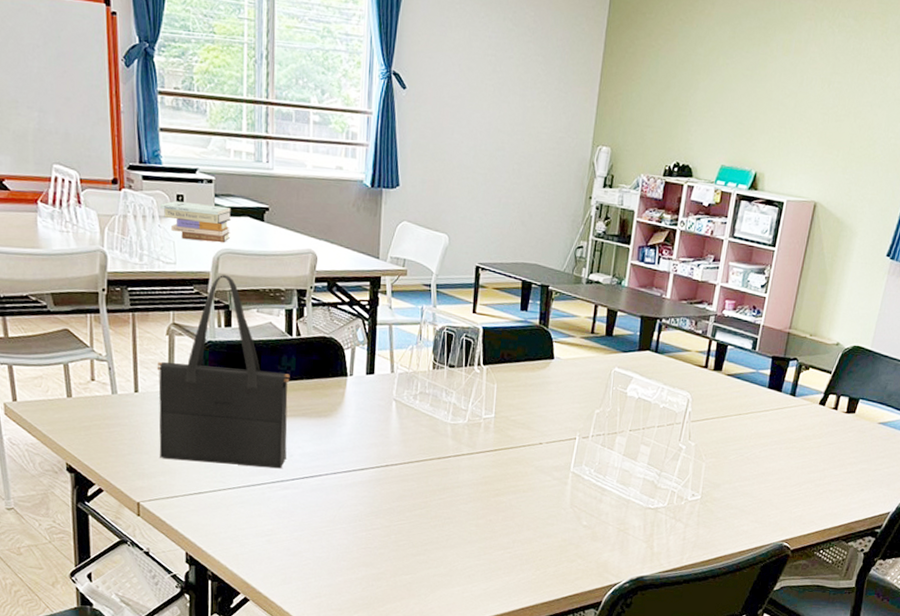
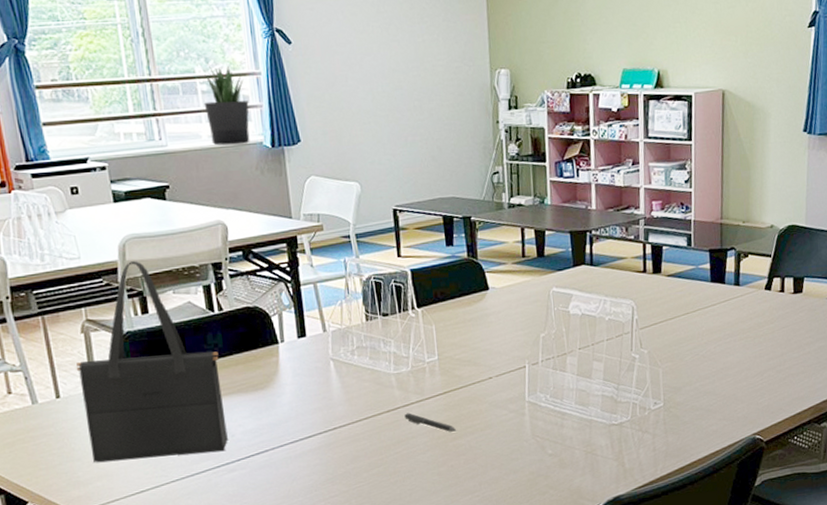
books: present [159,200,231,243] -> none [53,191,133,231]
planter: none [313,97,356,180] -> present [204,65,250,146]
pen: none [453,463,501,488] -> present [404,413,457,432]

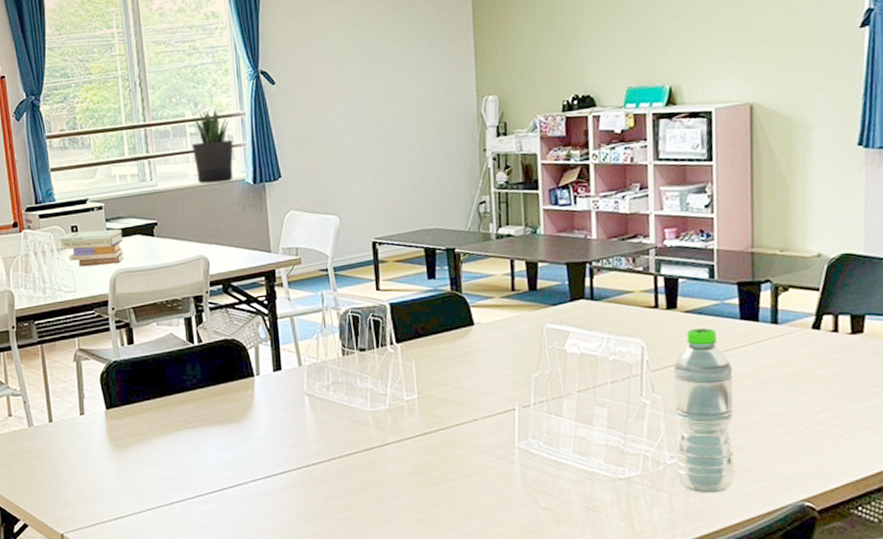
books: none [53,191,133,231] -> present [56,228,124,266]
tote bag: present [76,261,228,462] -> none [67,294,202,485]
pen: present [404,413,457,432] -> none [381,453,438,477]
water bottle: none [657,290,705,433] -> present [673,328,736,494]

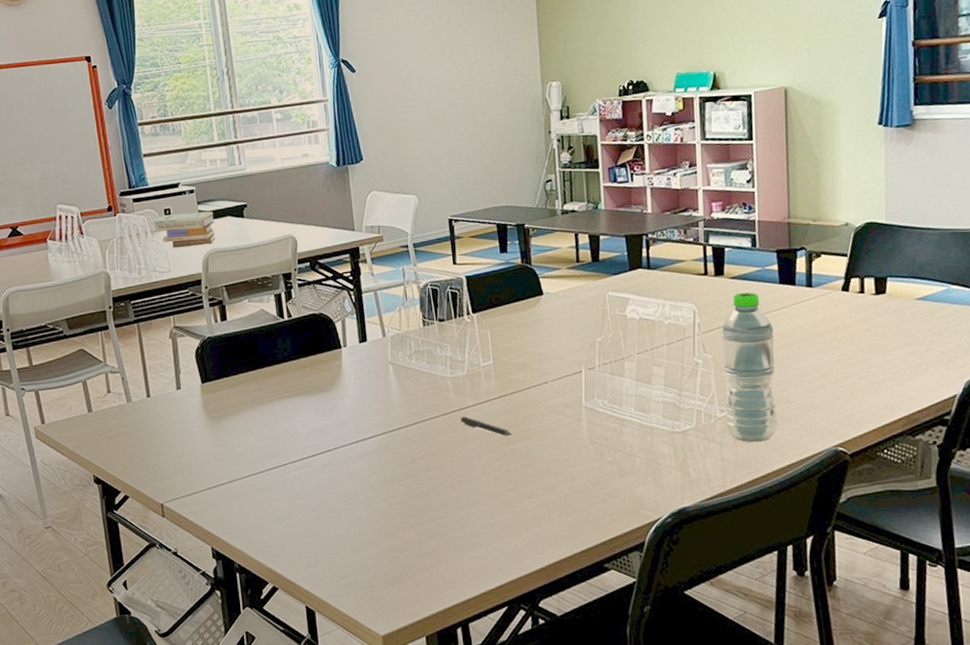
planter: present [191,109,233,184] -> none [278,96,318,167]
pen: none [381,453,438,477] -> present [460,416,513,436]

